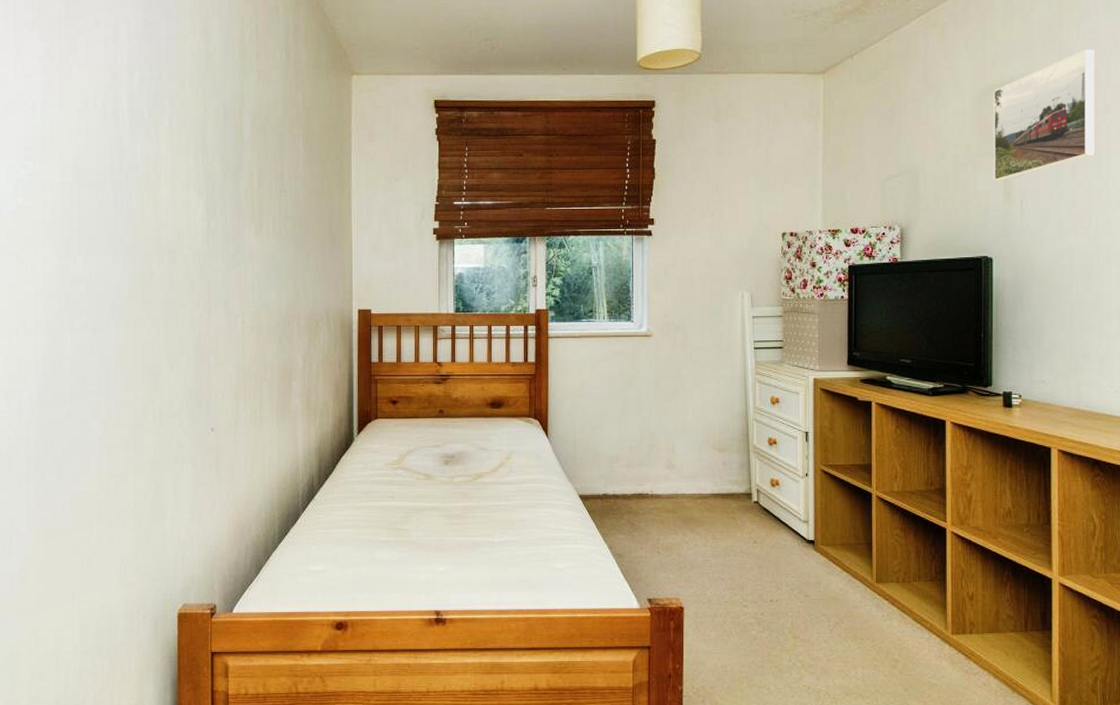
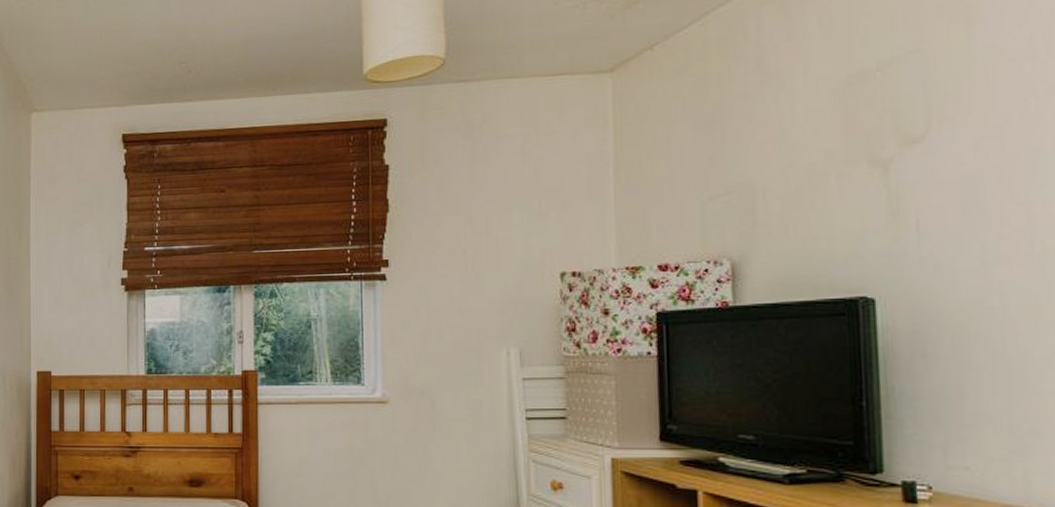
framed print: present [993,49,1097,181] -> none [864,11,1036,196]

